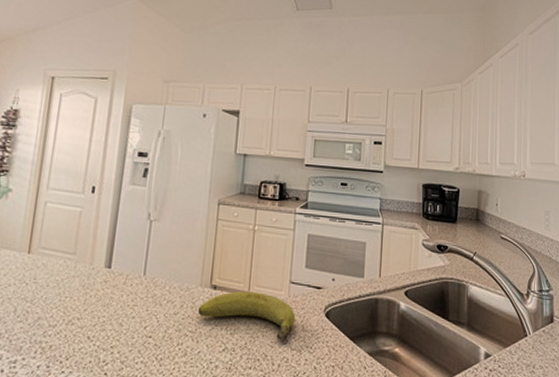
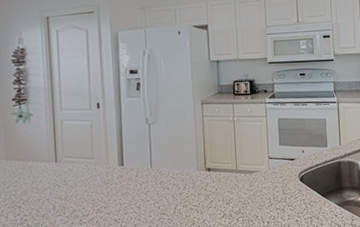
fruit: present [198,291,296,340] -> none [199,169,277,203]

